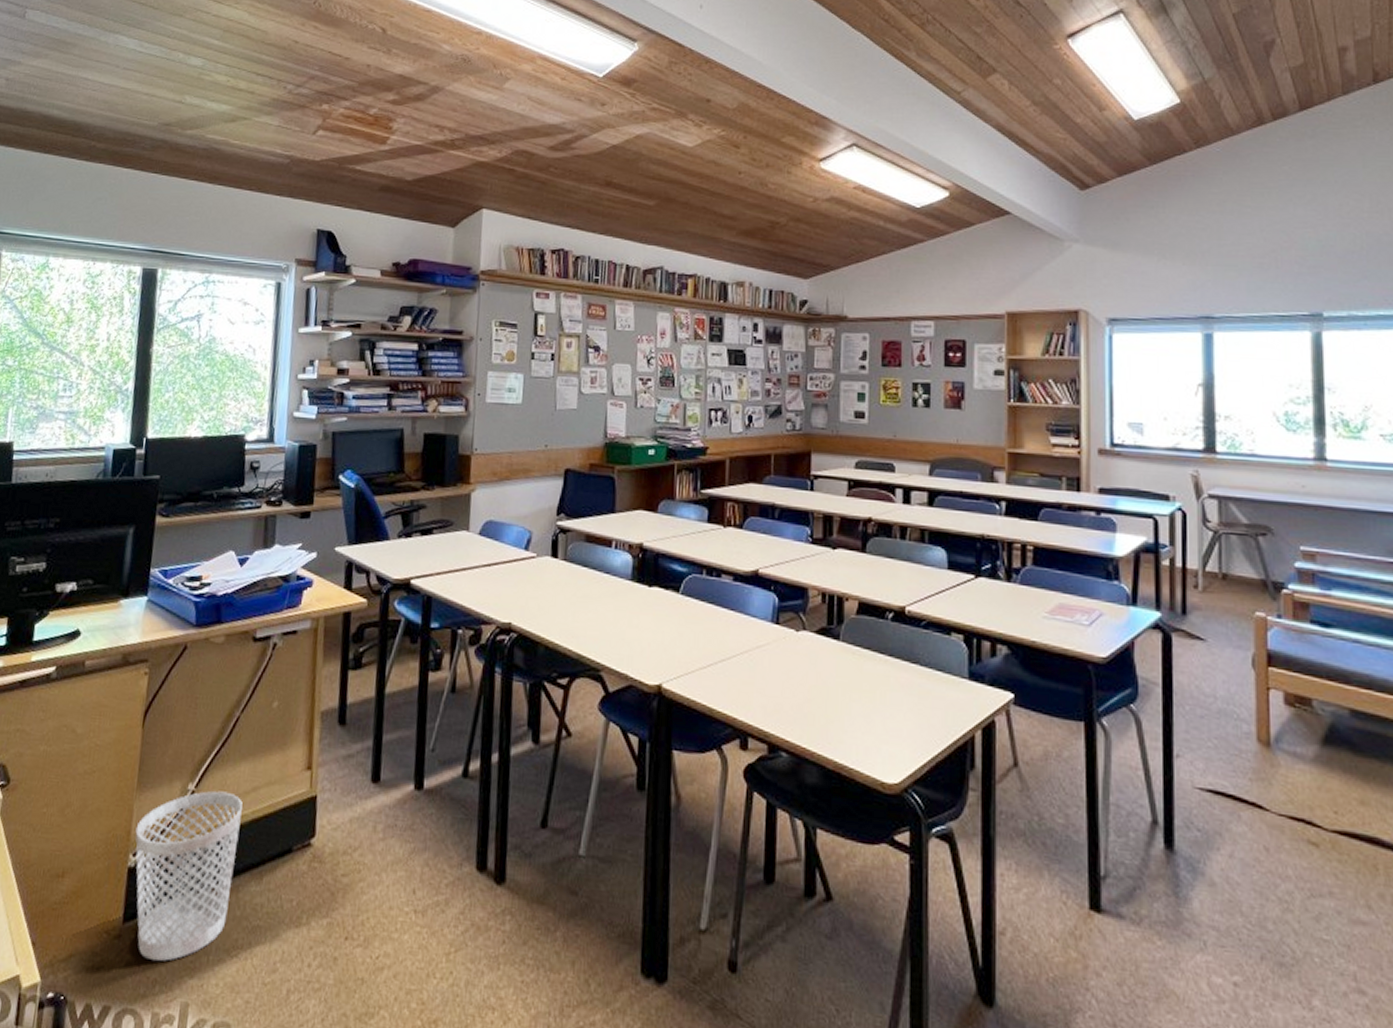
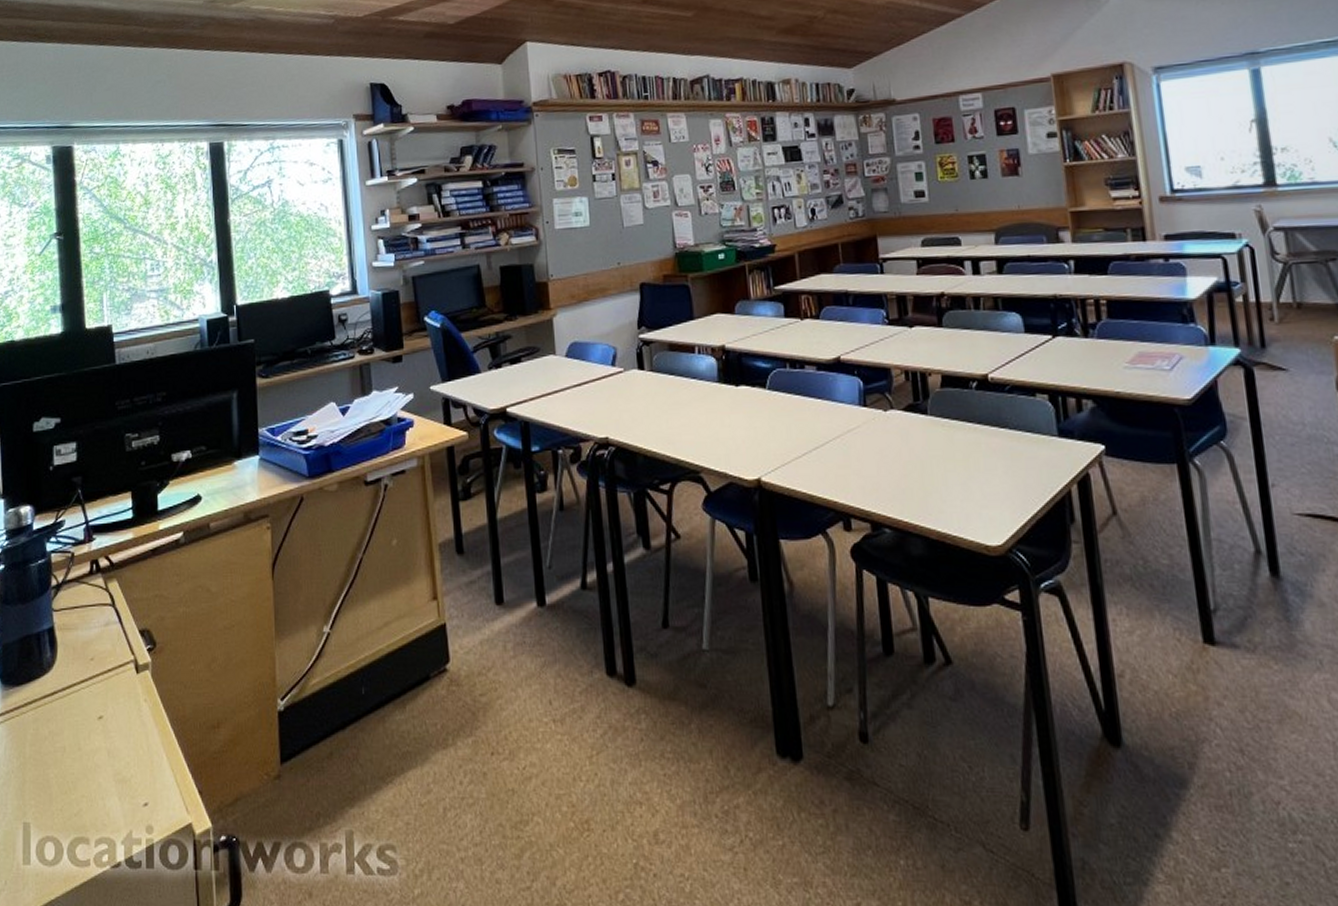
wastebasket: present [135,791,243,962] -> none [280,630,378,796]

